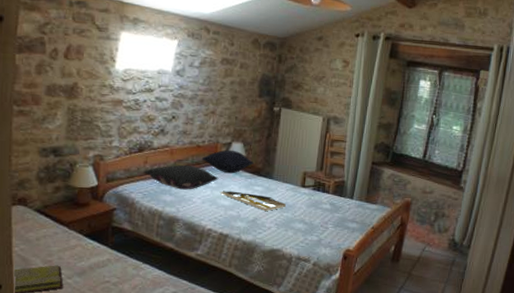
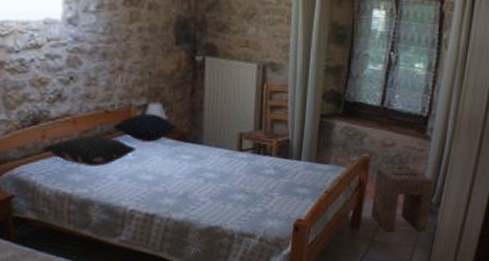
serving tray: present [221,191,286,211] -> none [141,162,221,183]
stool: none [410,211,465,270] -> present [371,167,434,232]

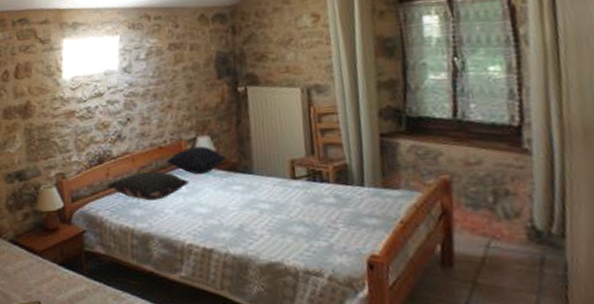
stool: present [371,167,434,232] -> none [462,191,554,273]

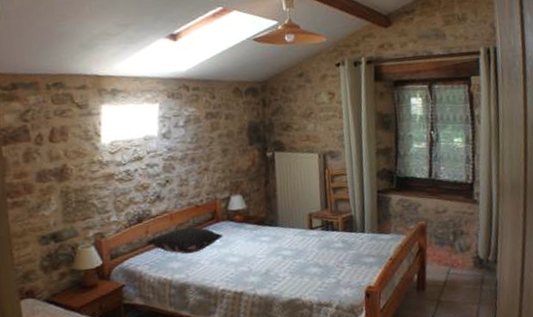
pillow: present [166,146,227,175] -> none [202,203,256,229]

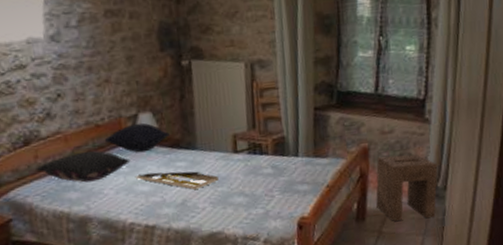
pillow: none [202,203,256,229] -> present [104,122,170,153]
serving tray: none [228,245,297,261] -> present [136,171,218,190]
stool: none [433,231,489,291] -> present [376,154,438,221]

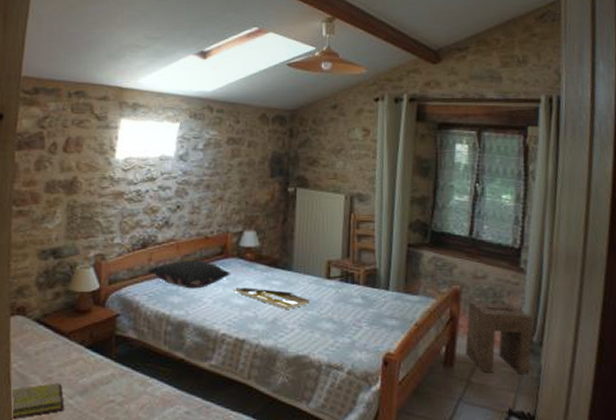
pillow: present [104,122,170,153] -> none [210,239,269,267]

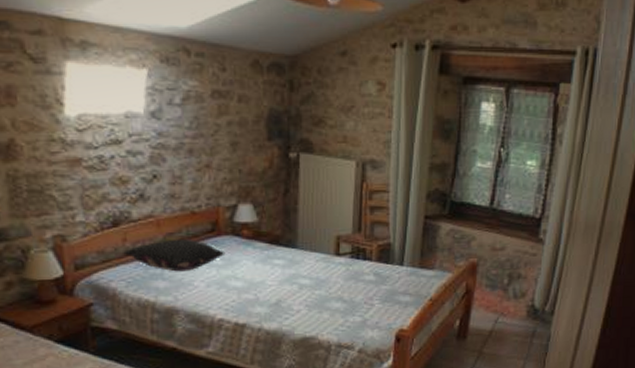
serving tray: present [234,287,309,309] -> none [230,268,317,290]
stool: present [466,301,533,375] -> none [479,273,547,343]

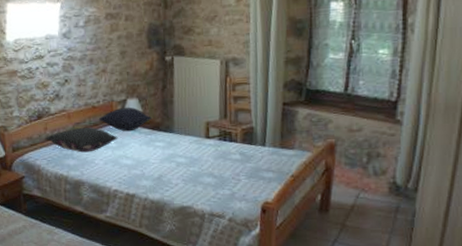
pillow: none [199,214,270,246] -> present [98,107,152,132]

